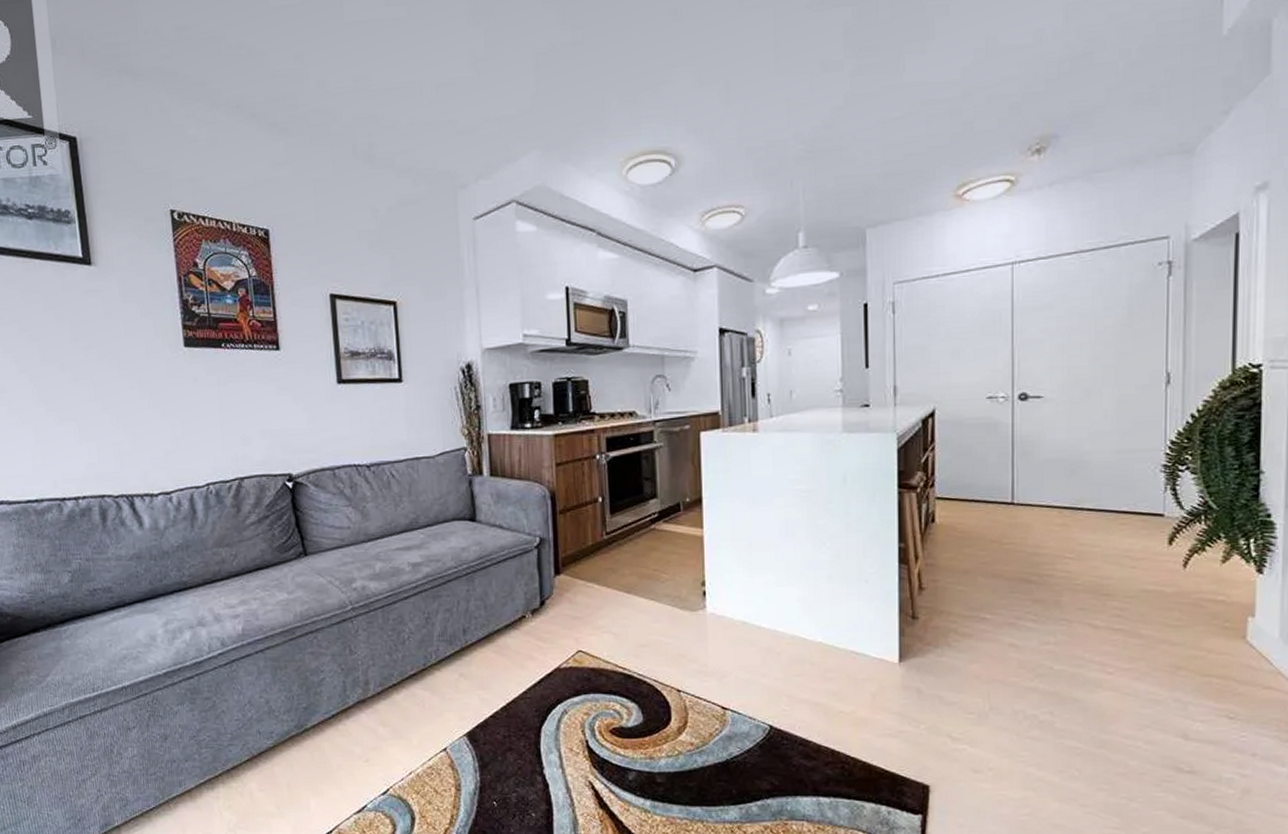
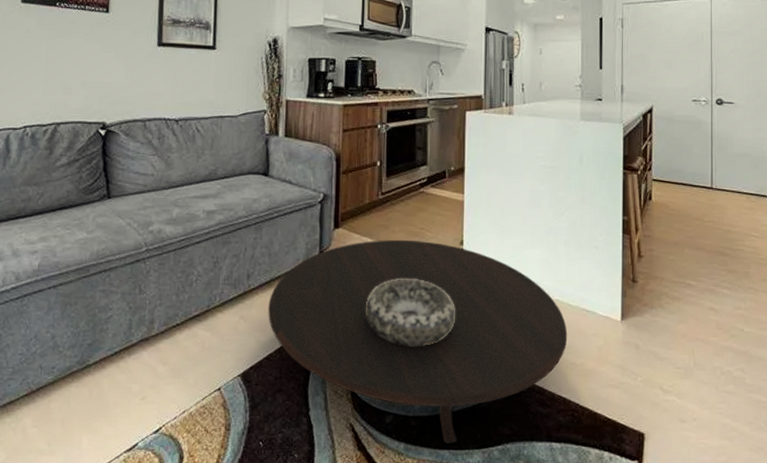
table: none [489,583,834,800] -> present [268,239,568,443]
decorative bowl: none [596,625,701,700] -> present [365,278,456,347]

